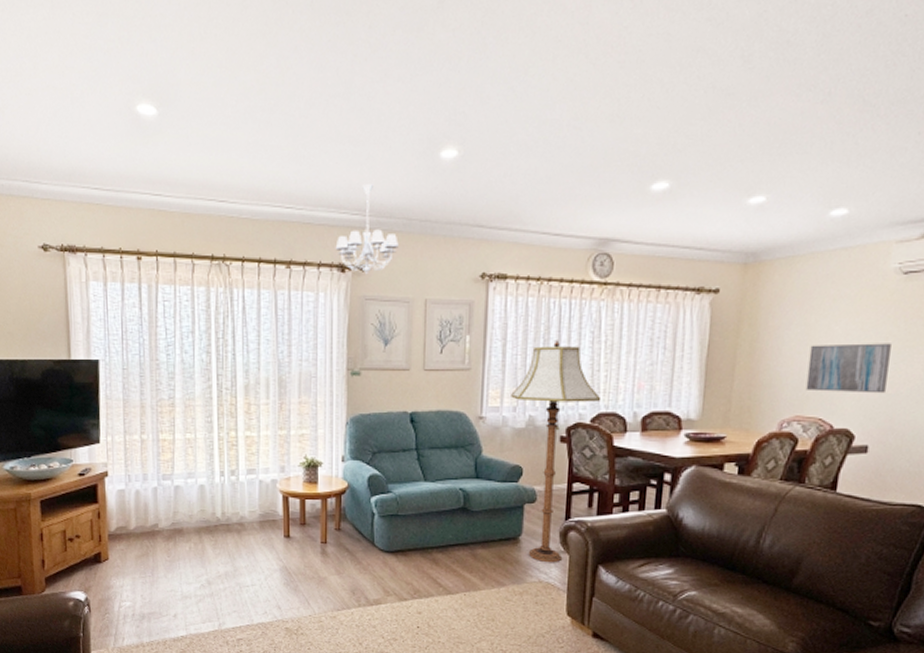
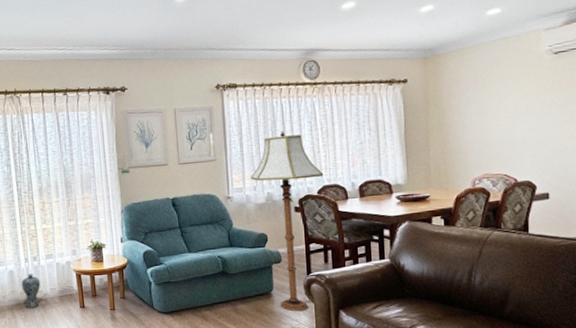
vase: none [213,490,237,534] -> present [21,273,40,309]
chandelier: present [335,184,399,275] -> none [100,25,149,95]
wall art: present [805,343,891,394] -> none [488,109,555,153]

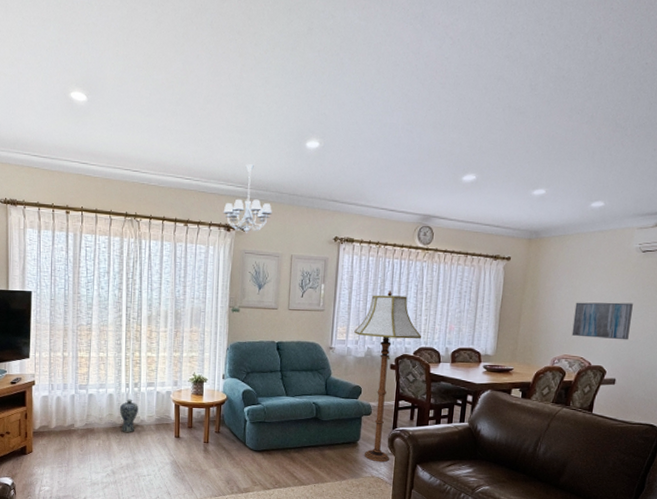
chandelier: none [100,25,149,95] -> present [223,164,272,234]
wall art: none [488,109,555,153] -> present [571,302,633,340]

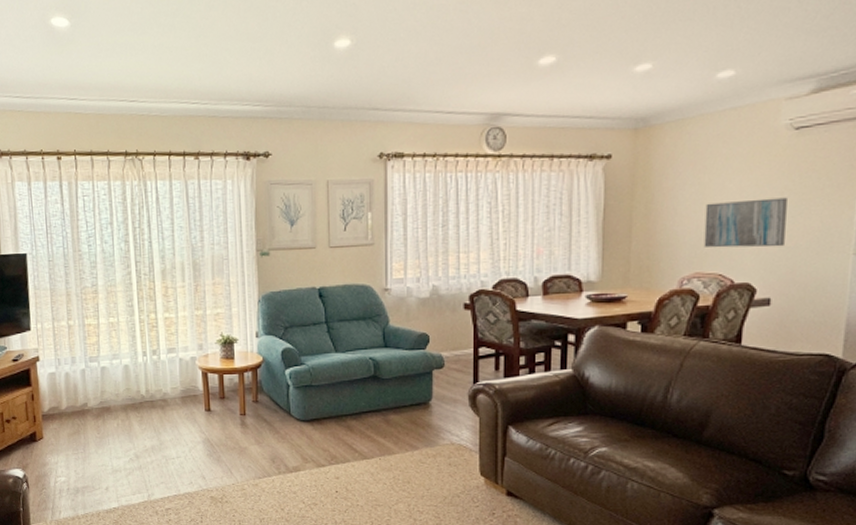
vase: present [119,399,138,433] -> none [137,369,160,410]
chandelier: present [223,164,272,234] -> none [239,76,299,162]
floor lamp: present [354,291,422,463] -> none [414,212,502,426]

